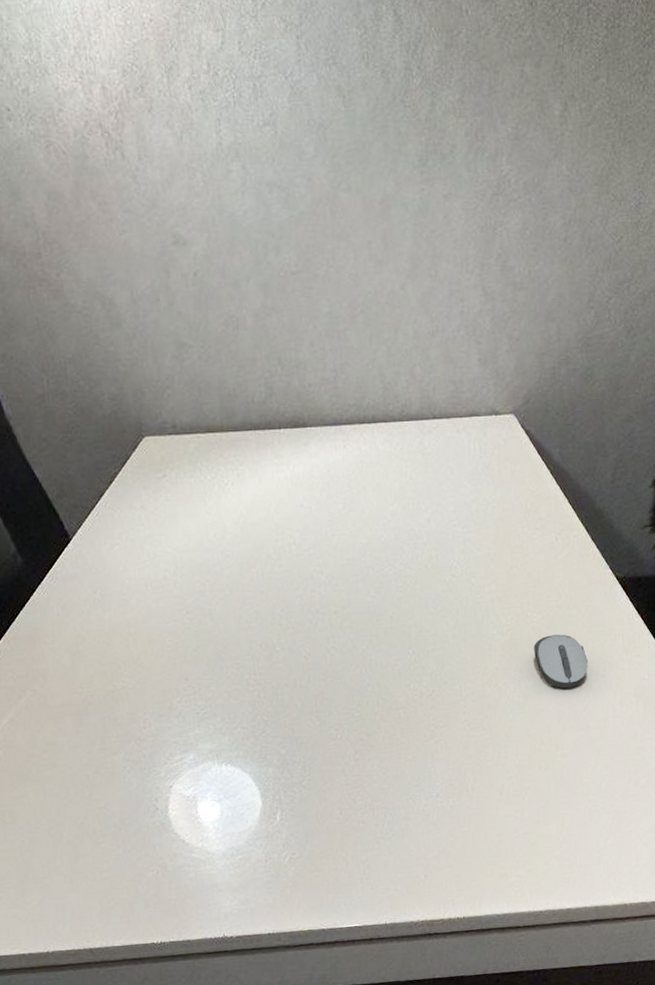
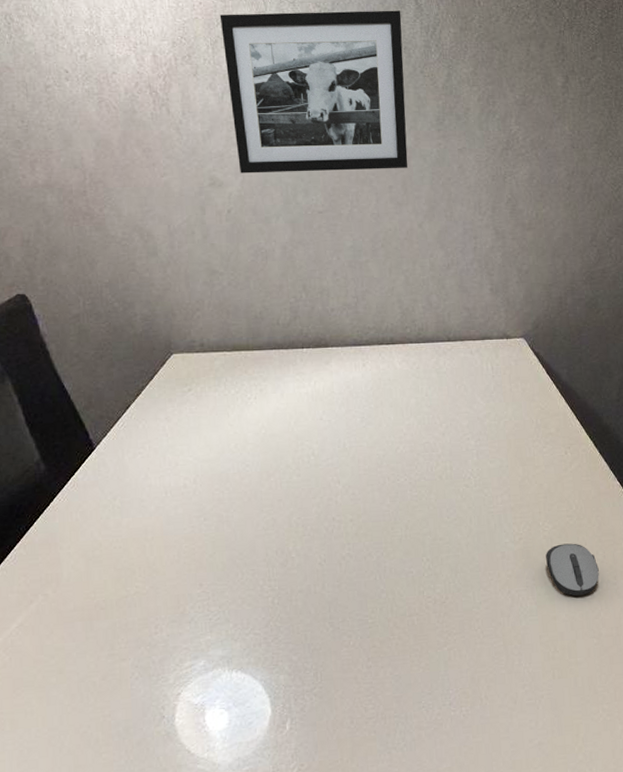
picture frame: none [173,24,388,229] -> present [219,10,408,174]

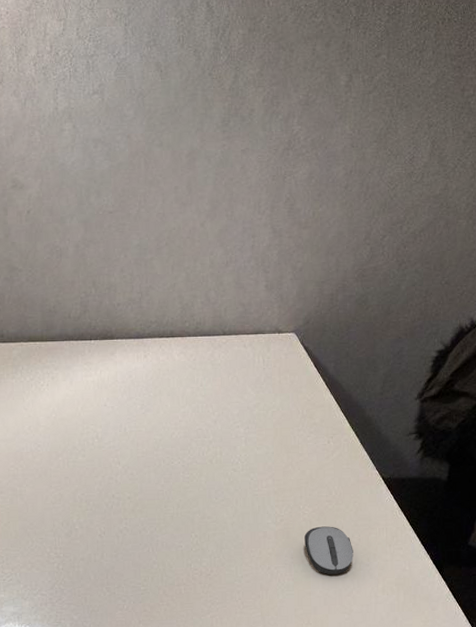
picture frame: present [219,10,408,174] -> none [24,13,194,176]

